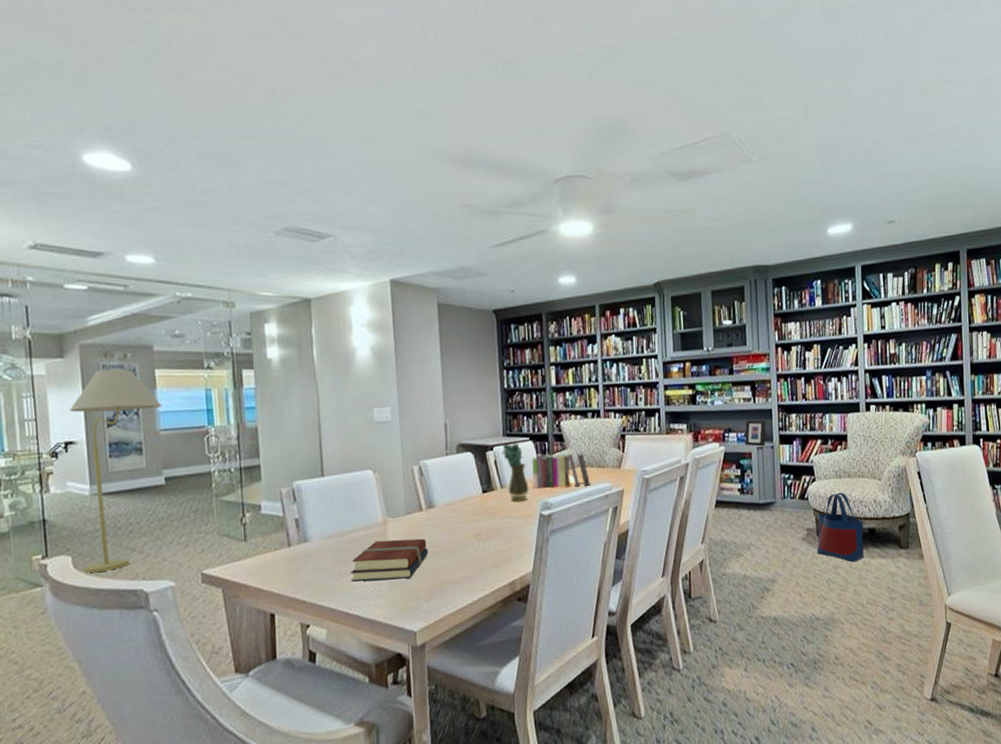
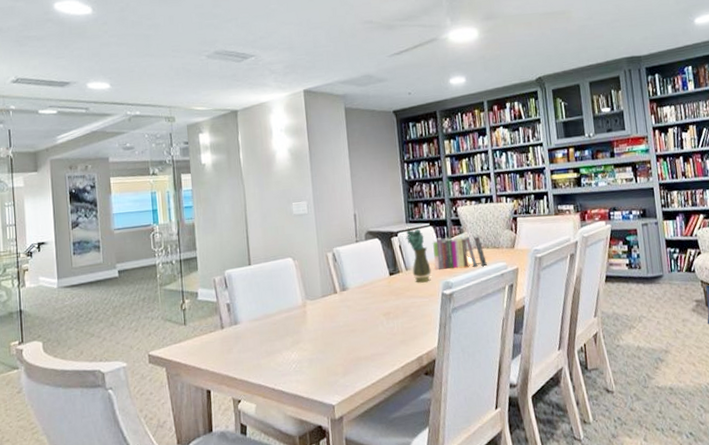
floor lamp: present [69,369,162,574] -> none [41,178,116,357]
books: present [351,538,429,582] -> none [275,318,343,360]
picture frame: present [745,420,766,447] -> none [629,198,650,223]

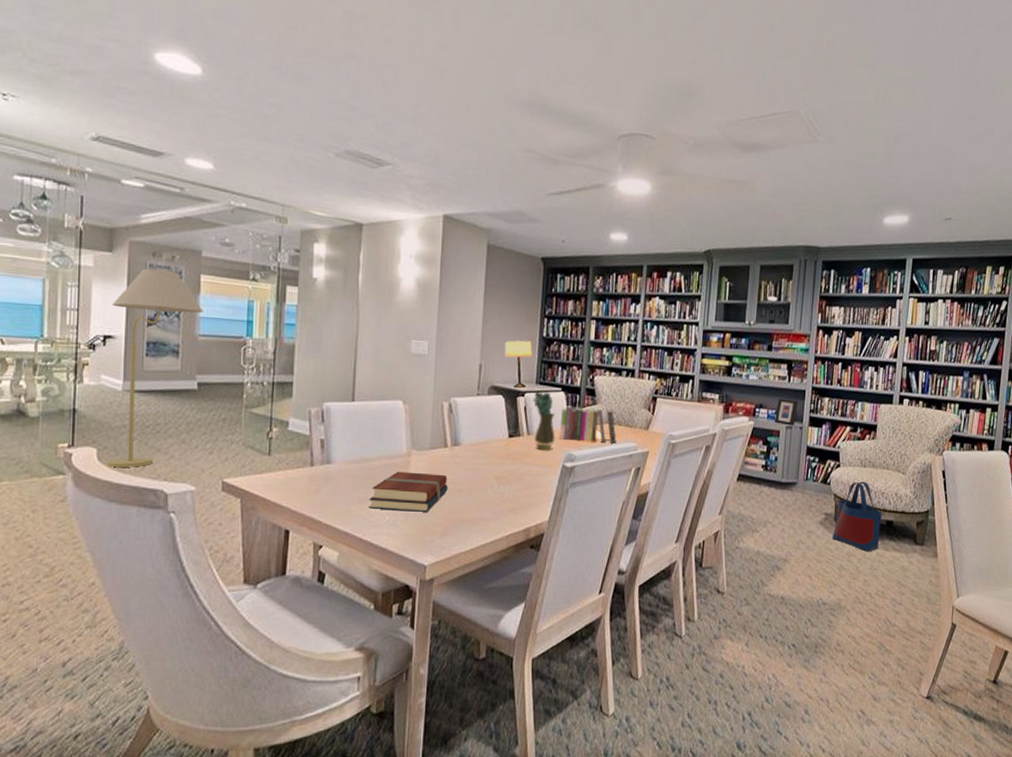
floor lamp: none [41,178,116,357] -> present [106,268,203,468]
books: none [275,318,343,360] -> present [369,471,448,512]
table lamp: none [373,186,399,230] -> present [505,341,533,388]
picture frame: none [629,198,650,223] -> present [774,398,798,426]

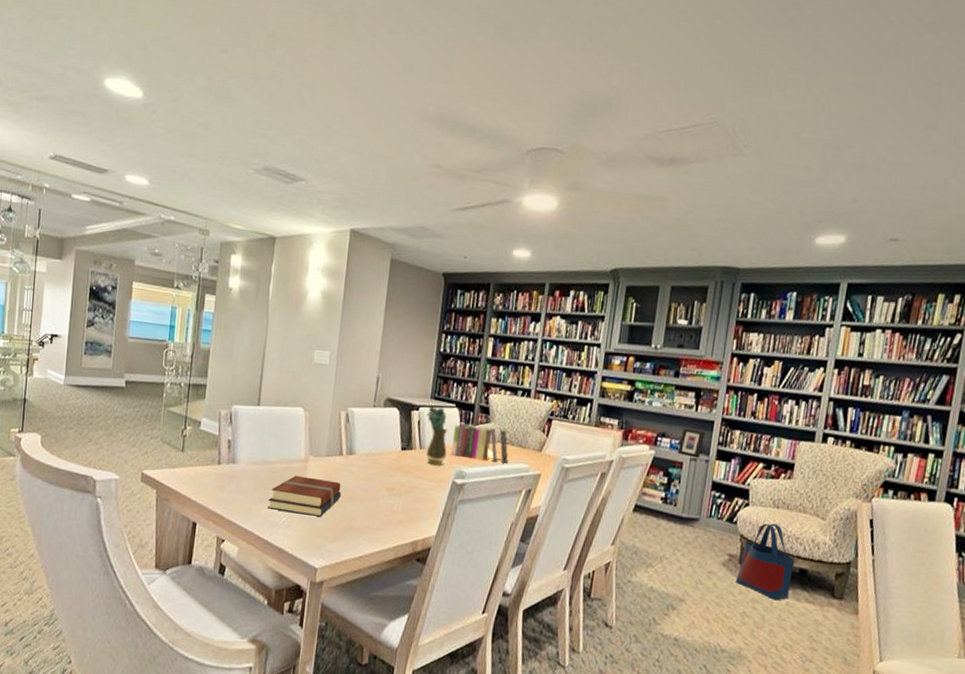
floor lamp: present [106,268,203,468] -> none [48,275,134,454]
table lamp: present [505,341,533,388] -> none [402,355,429,402]

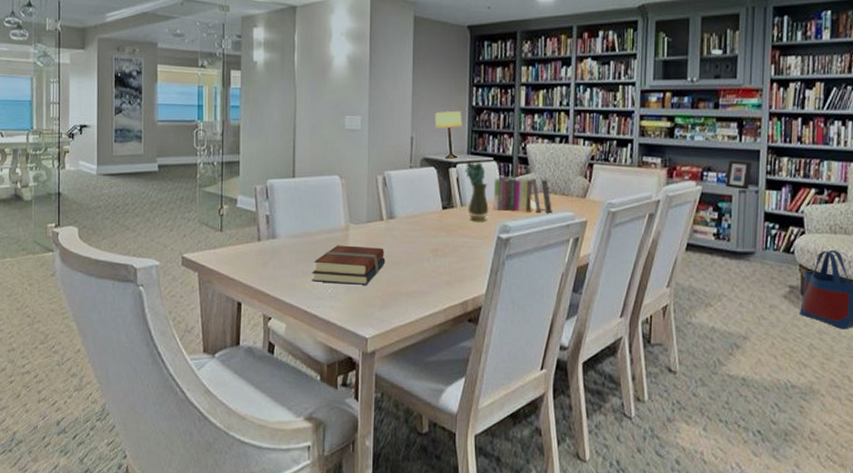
table lamp: none [402,355,429,402] -> present [435,111,463,159]

